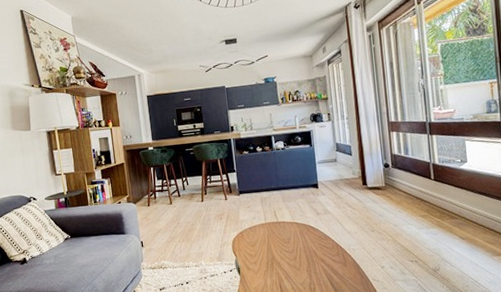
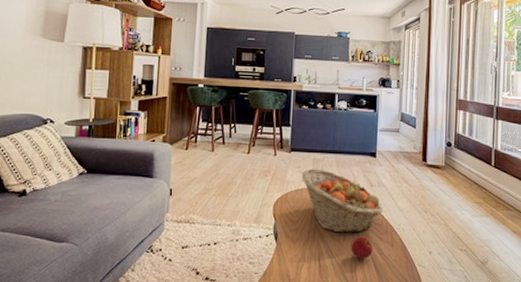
fruit basket: none [252,206,333,260] -> present [301,168,383,233]
apple: none [307,260,328,281] -> present [351,236,373,259]

